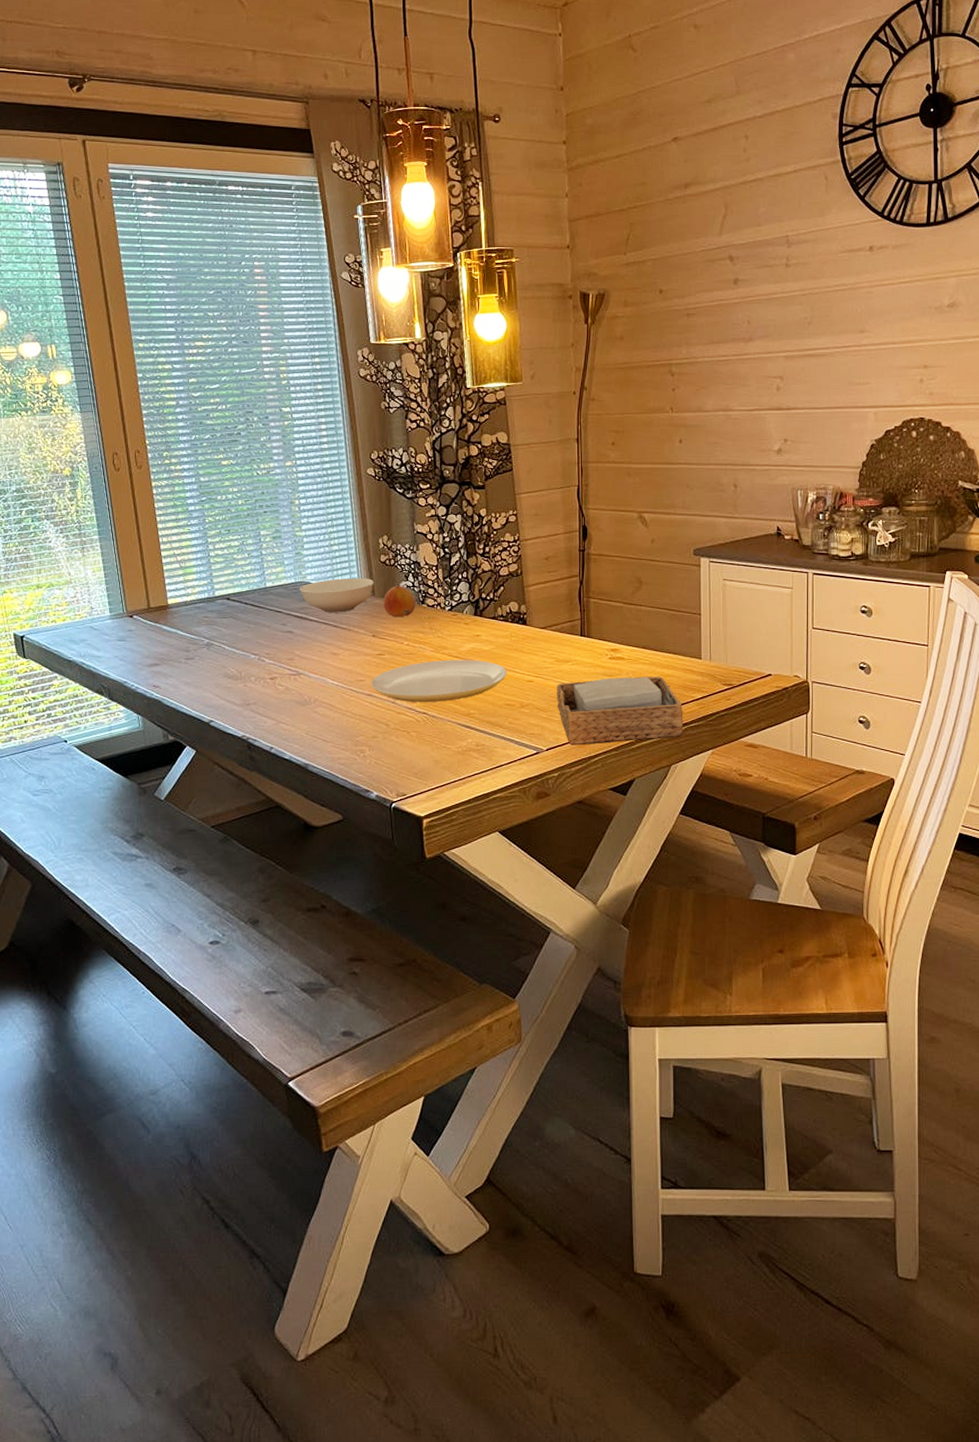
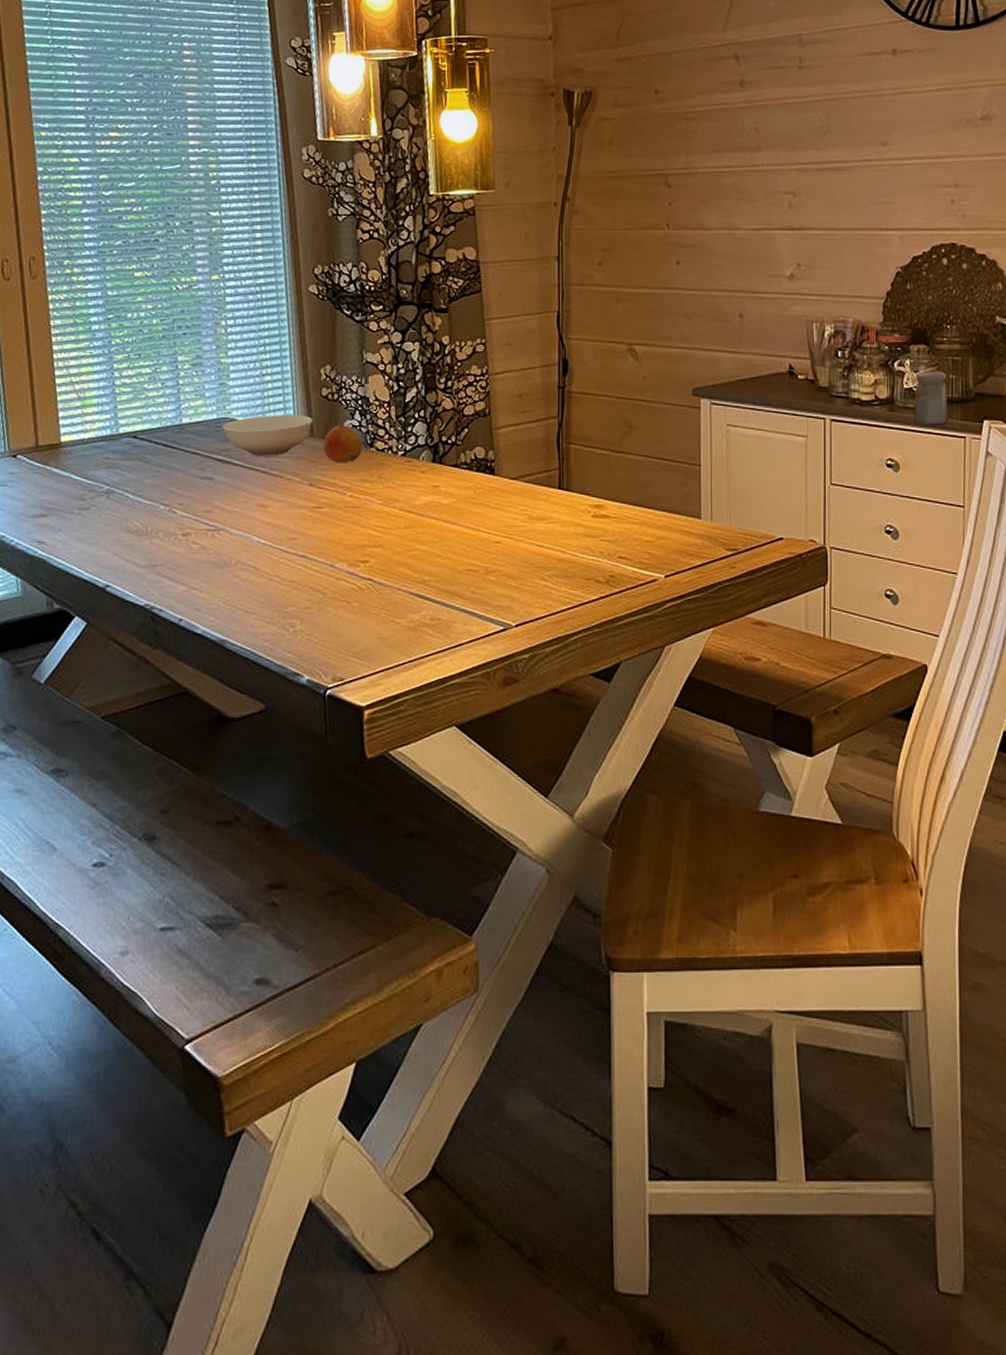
plate: present [371,659,507,702] -> none [305,515,470,566]
napkin holder: present [557,676,683,744] -> none [529,538,680,620]
salt shaker: none [884,529,916,578] -> present [913,370,949,427]

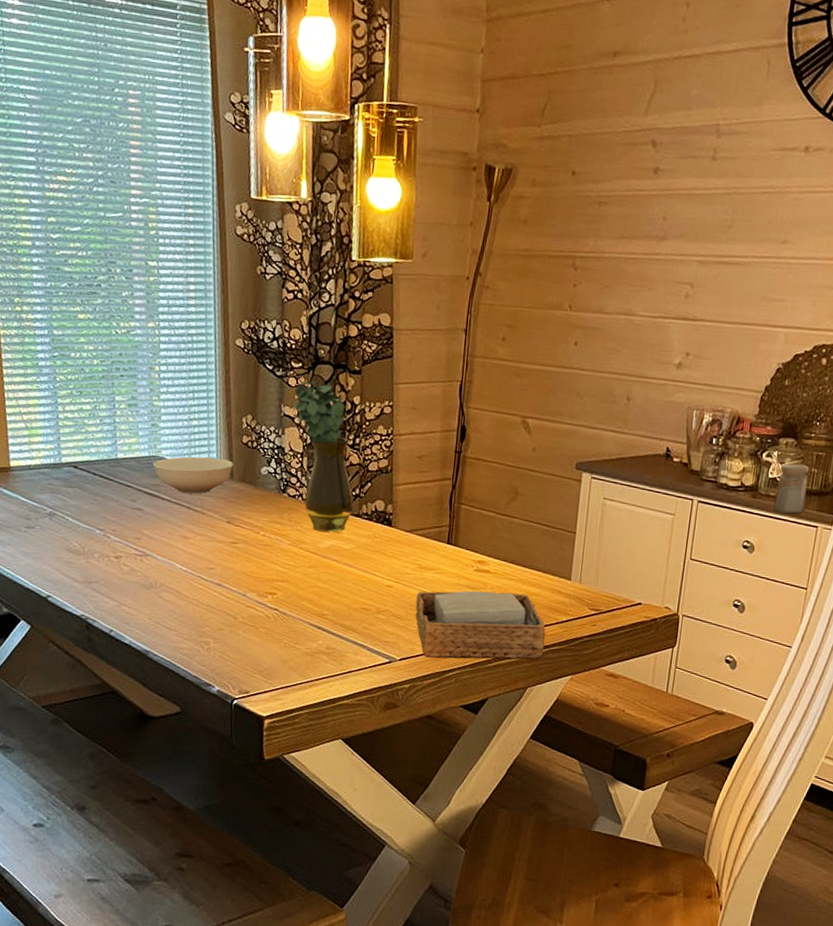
fruit: present [323,425,363,463] -> none [241,470,277,505]
vase: none [375,319,450,486] -> present [292,375,354,532]
napkin holder: none [529,538,680,620] -> present [415,590,546,661]

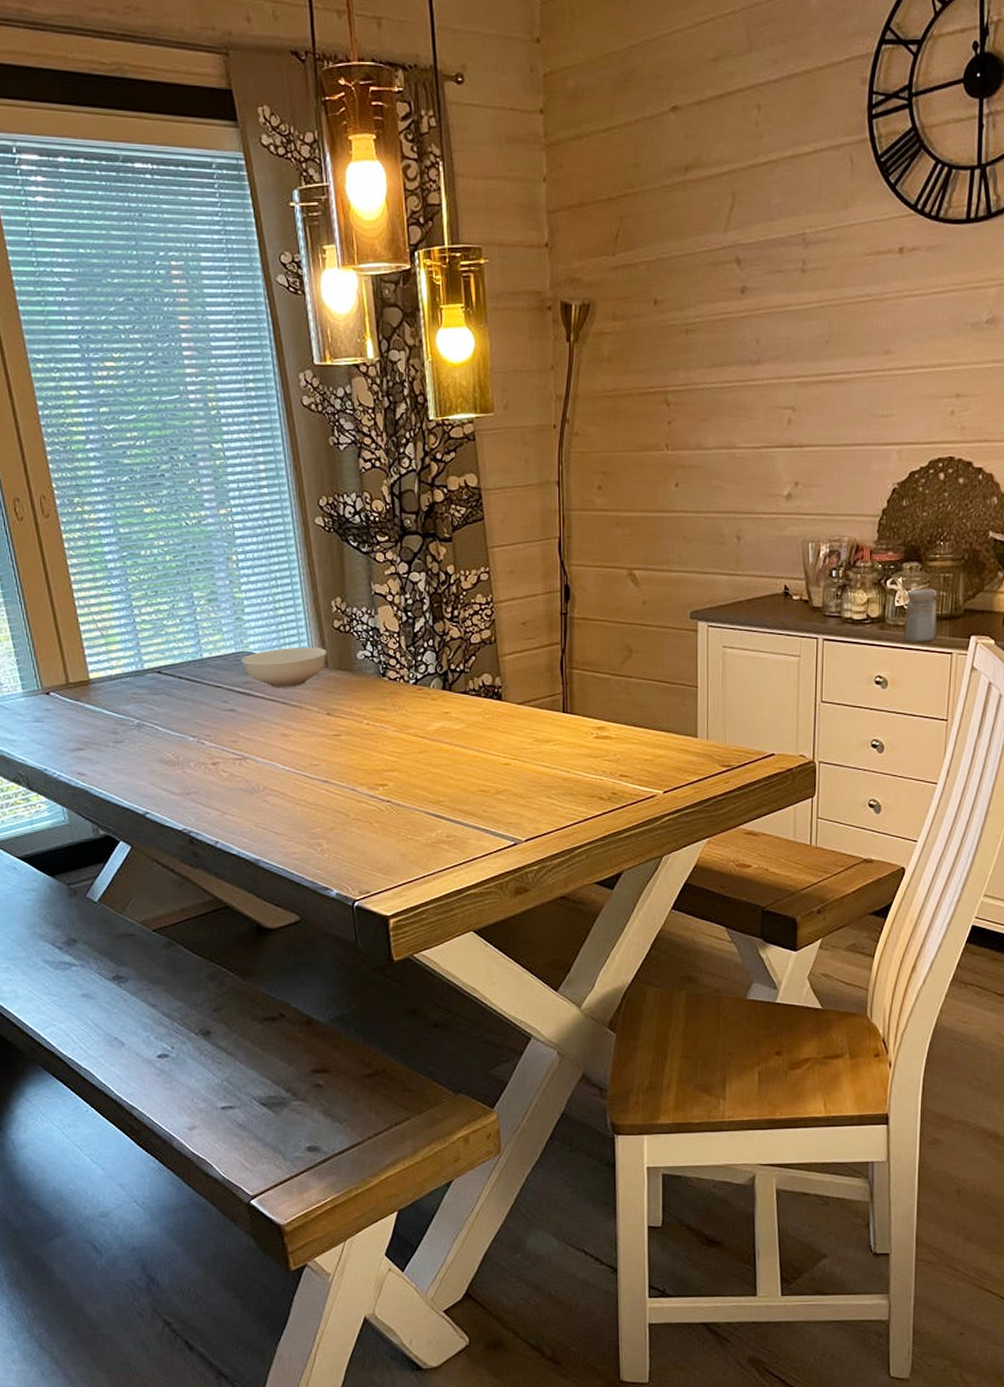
vase: present [292,375,354,532] -> none [383,549,459,713]
napkin holder: present [415,590,546,661] -> none [536,757,677,834]

